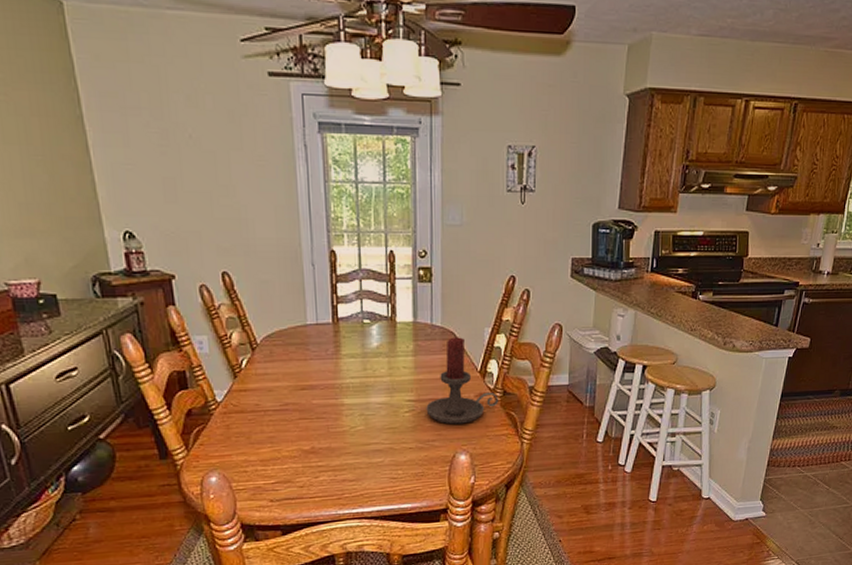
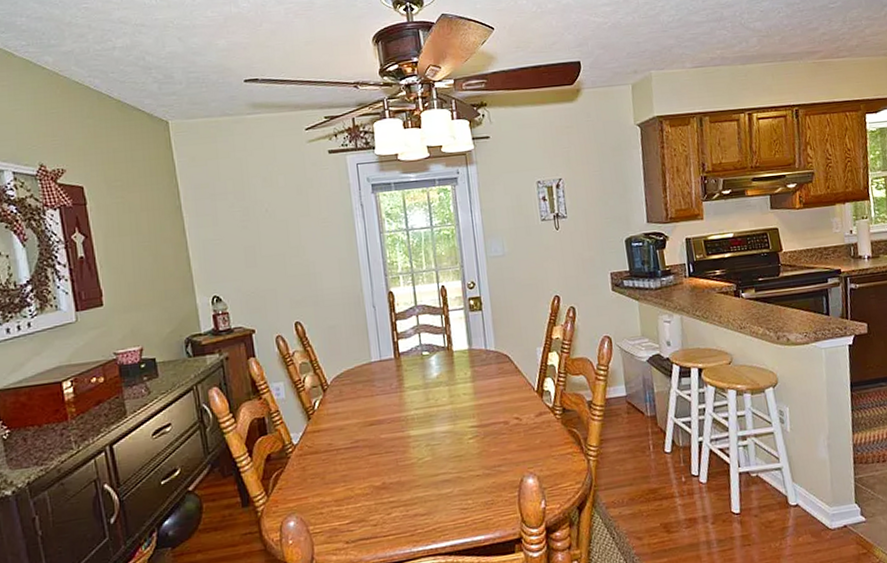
candle holder: present [426,337,499,425] -> none [489,359,560,448]

